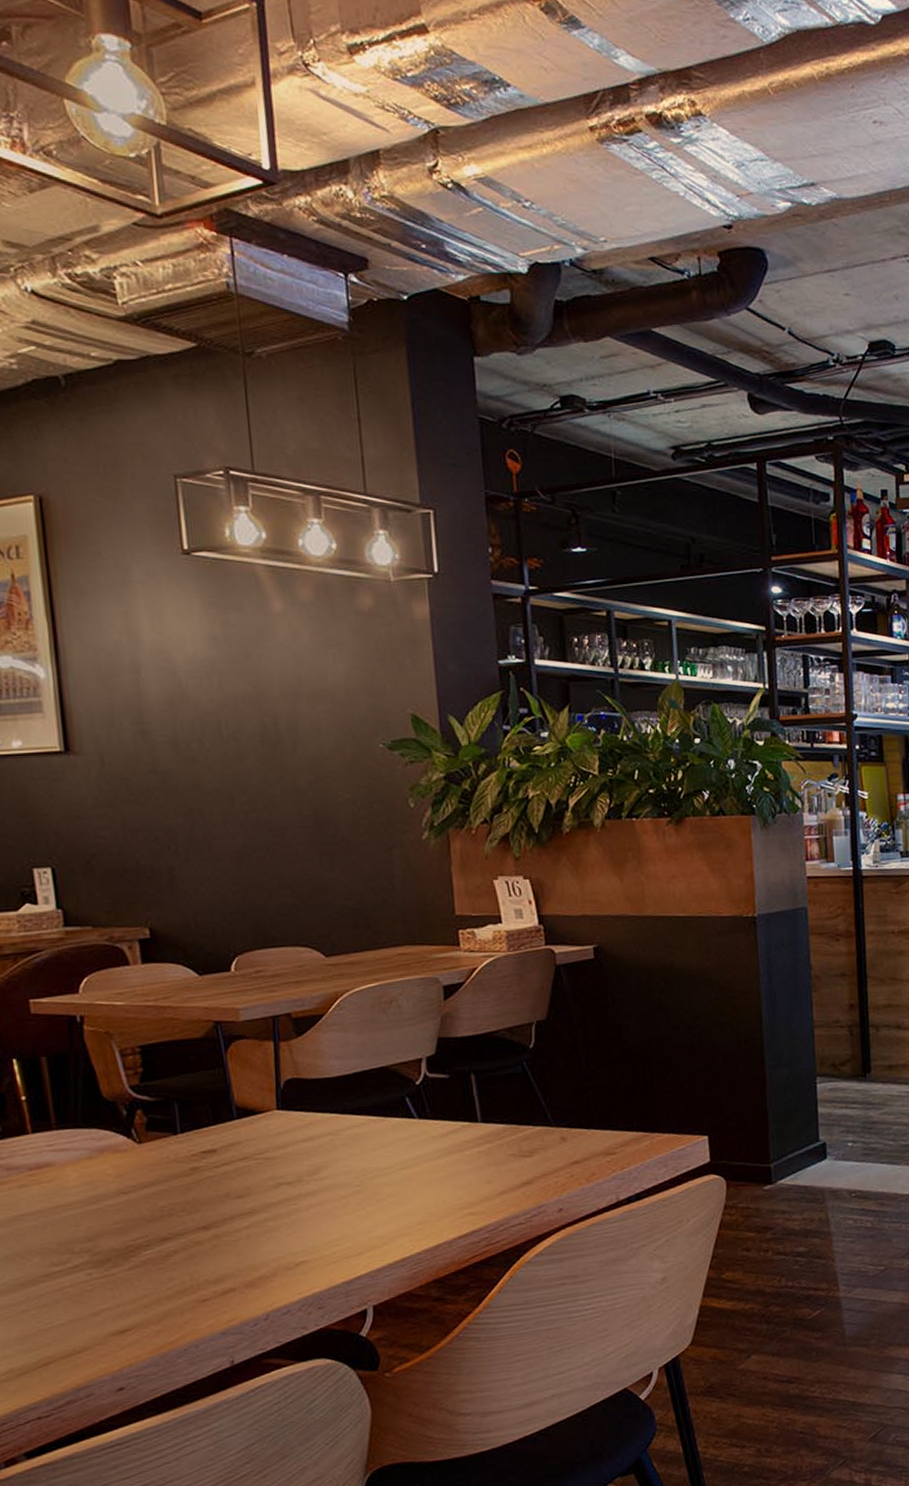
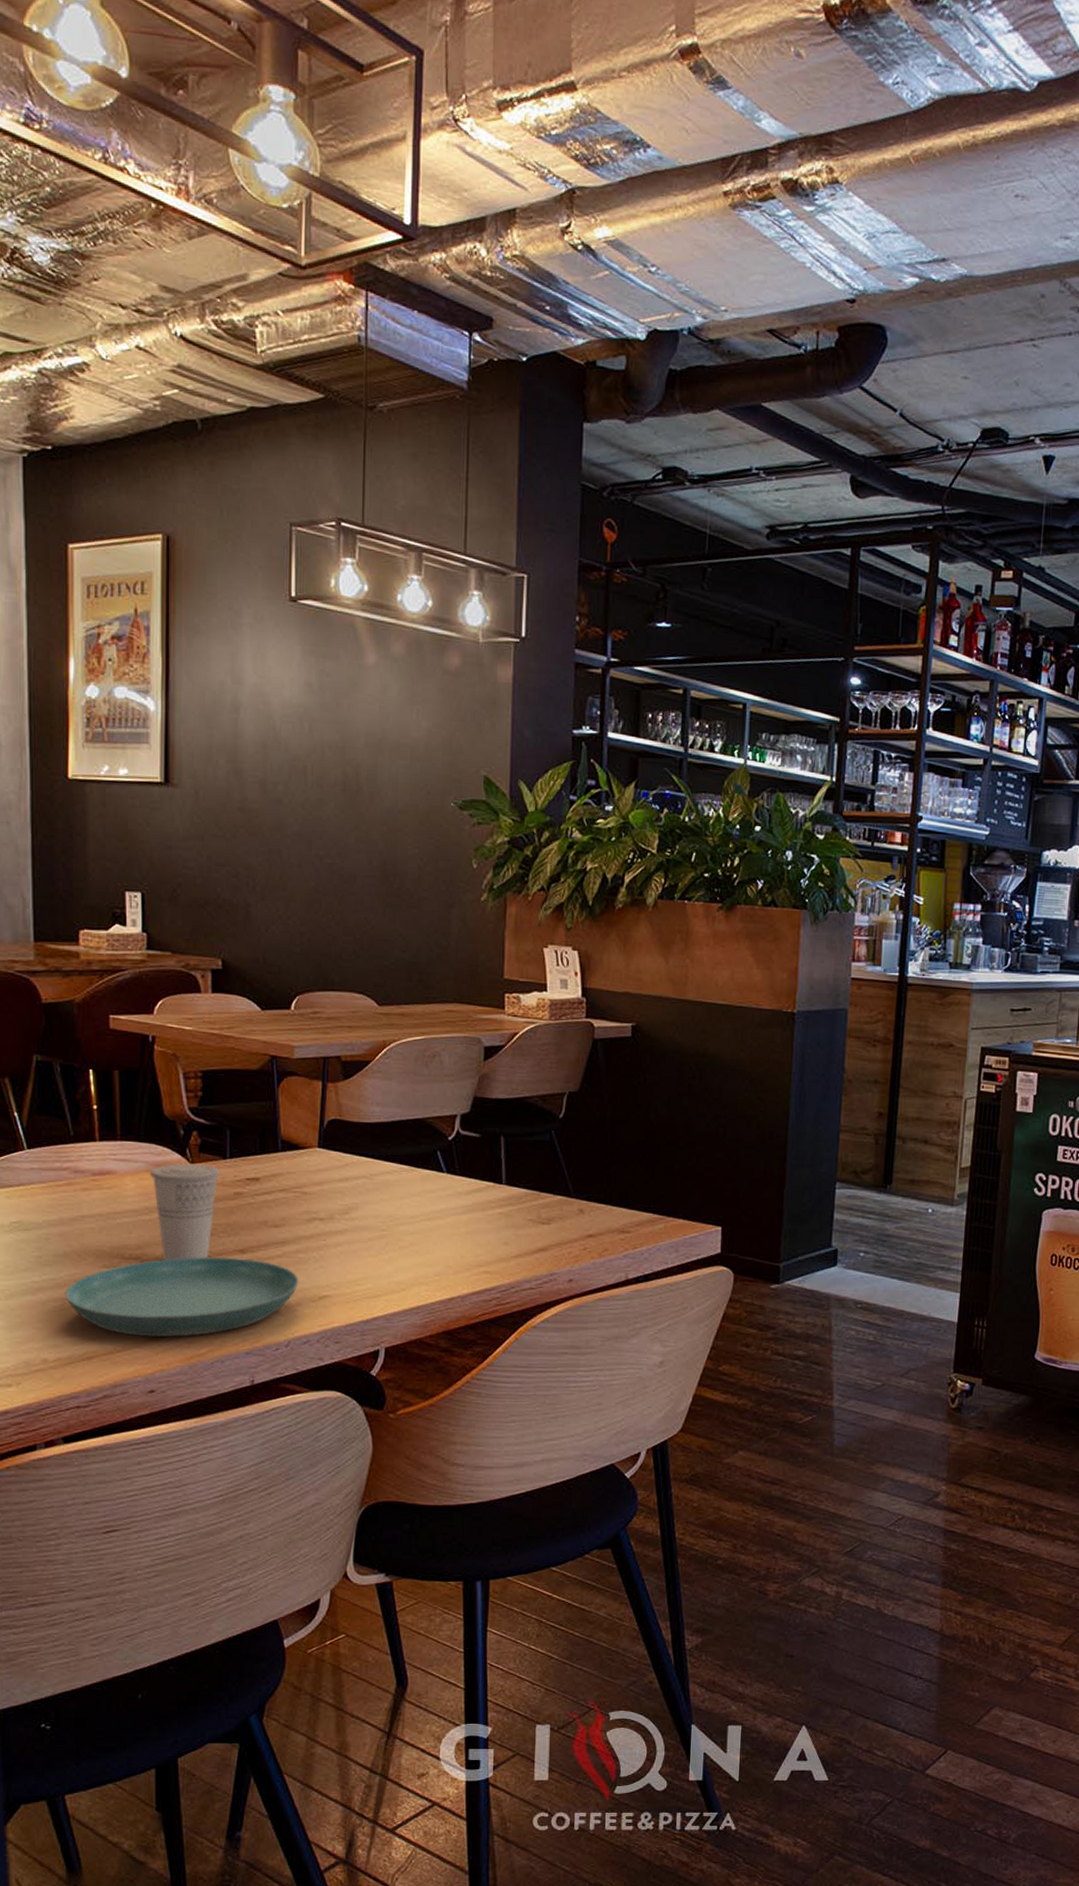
saucer: none [10,1235,272,1334] -> present [65,1257,299,1338]
cup: none [92,1143,173,1250] -> present [149,1163,220,1261]

